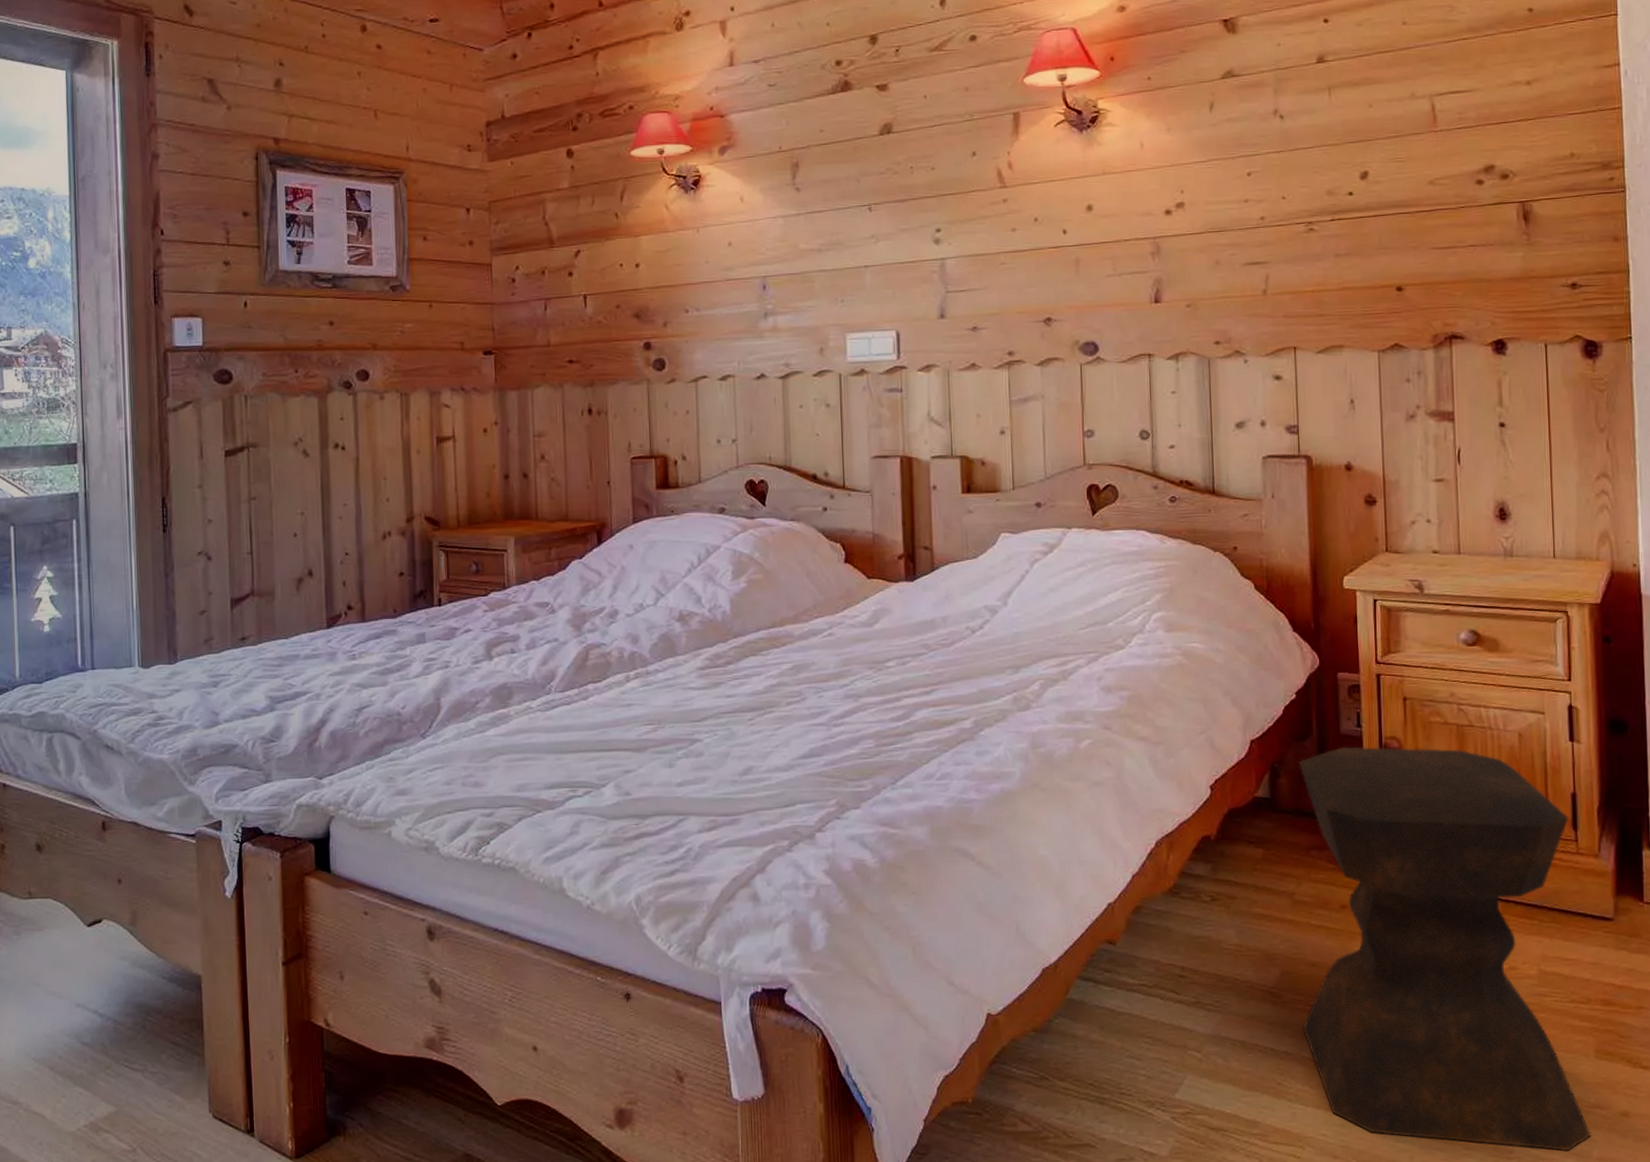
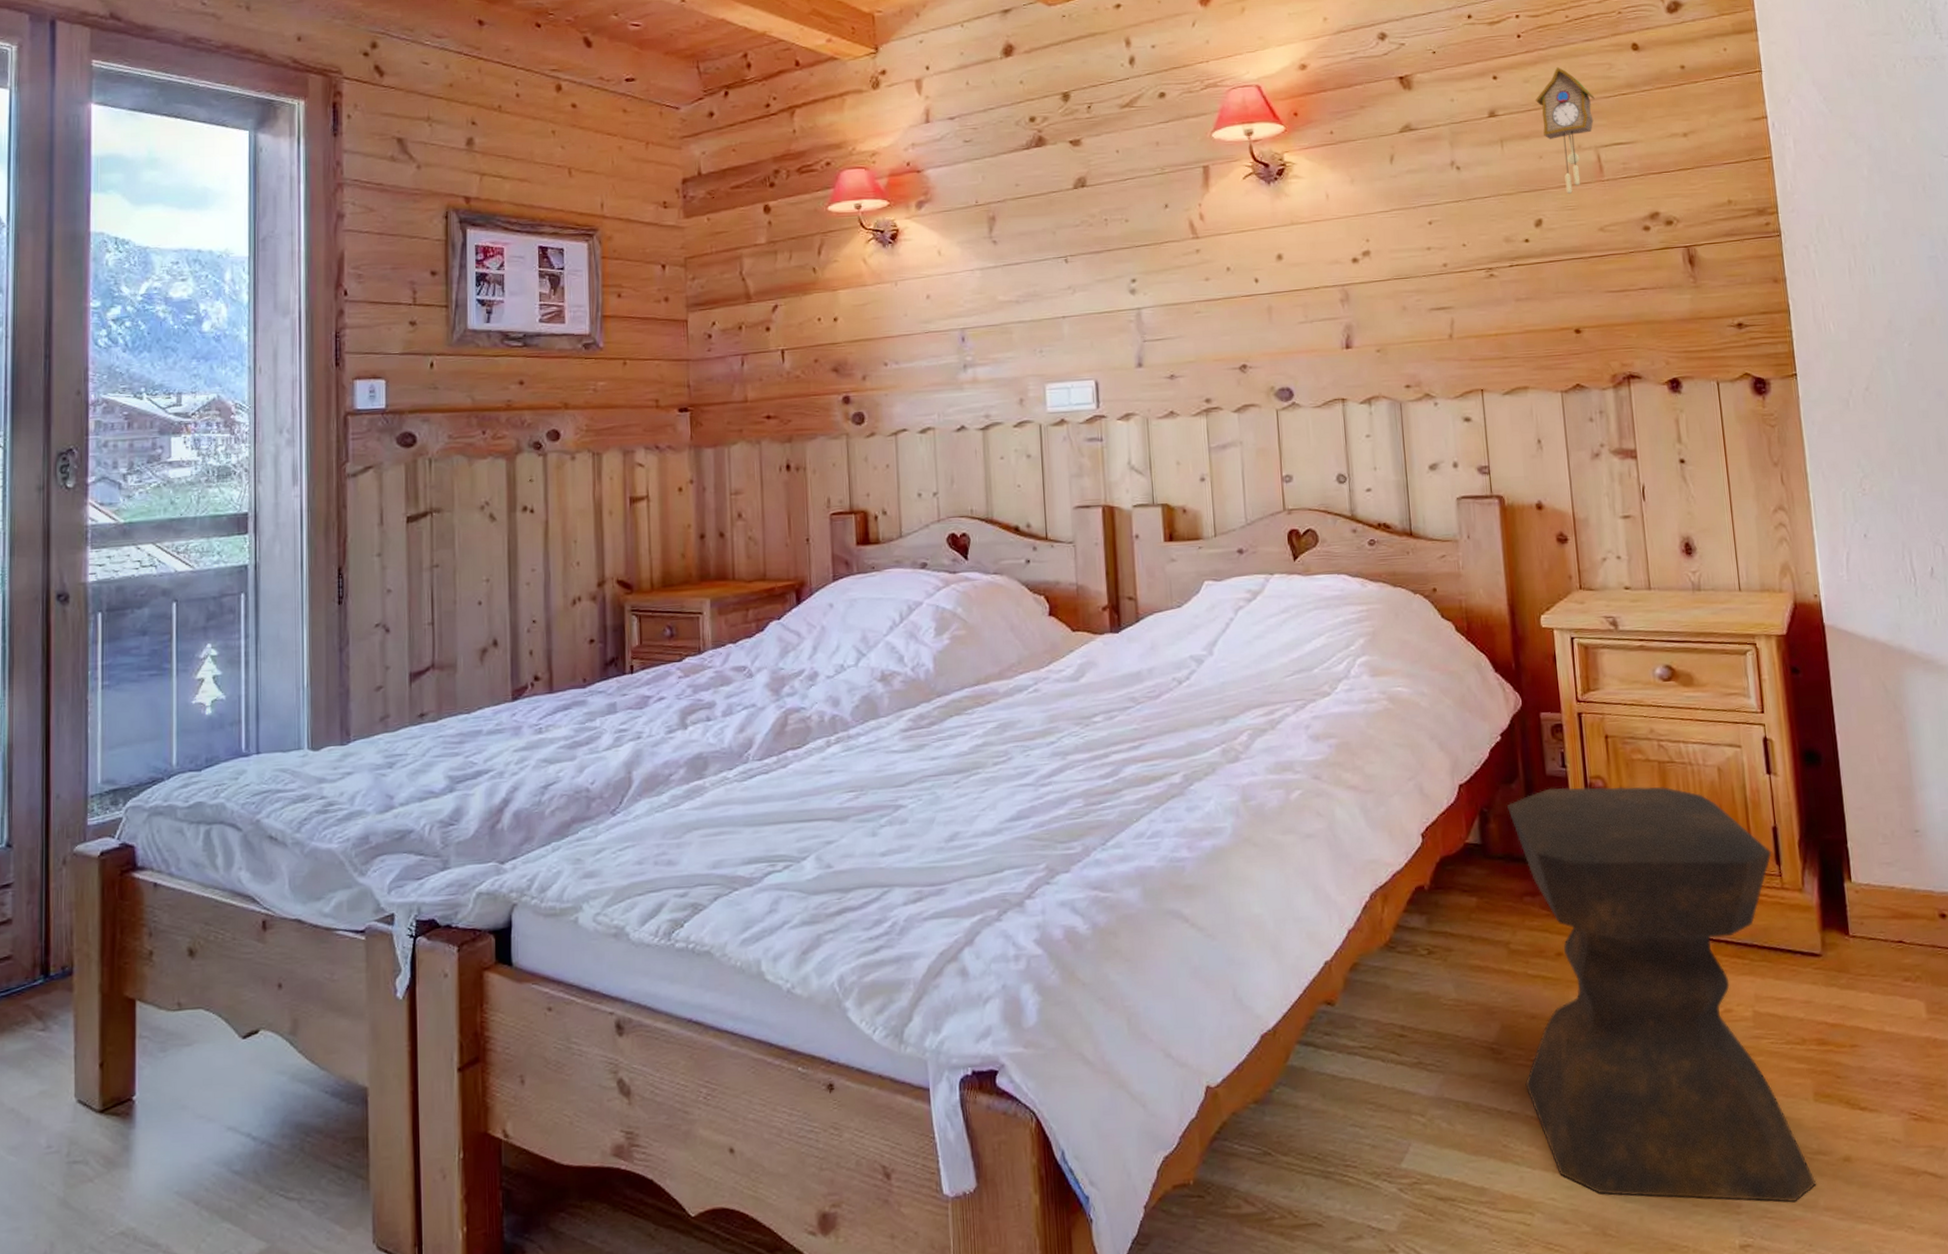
cuckoo clock: none [1368,10,1433,146] -> present [1535,67,1595,195]

